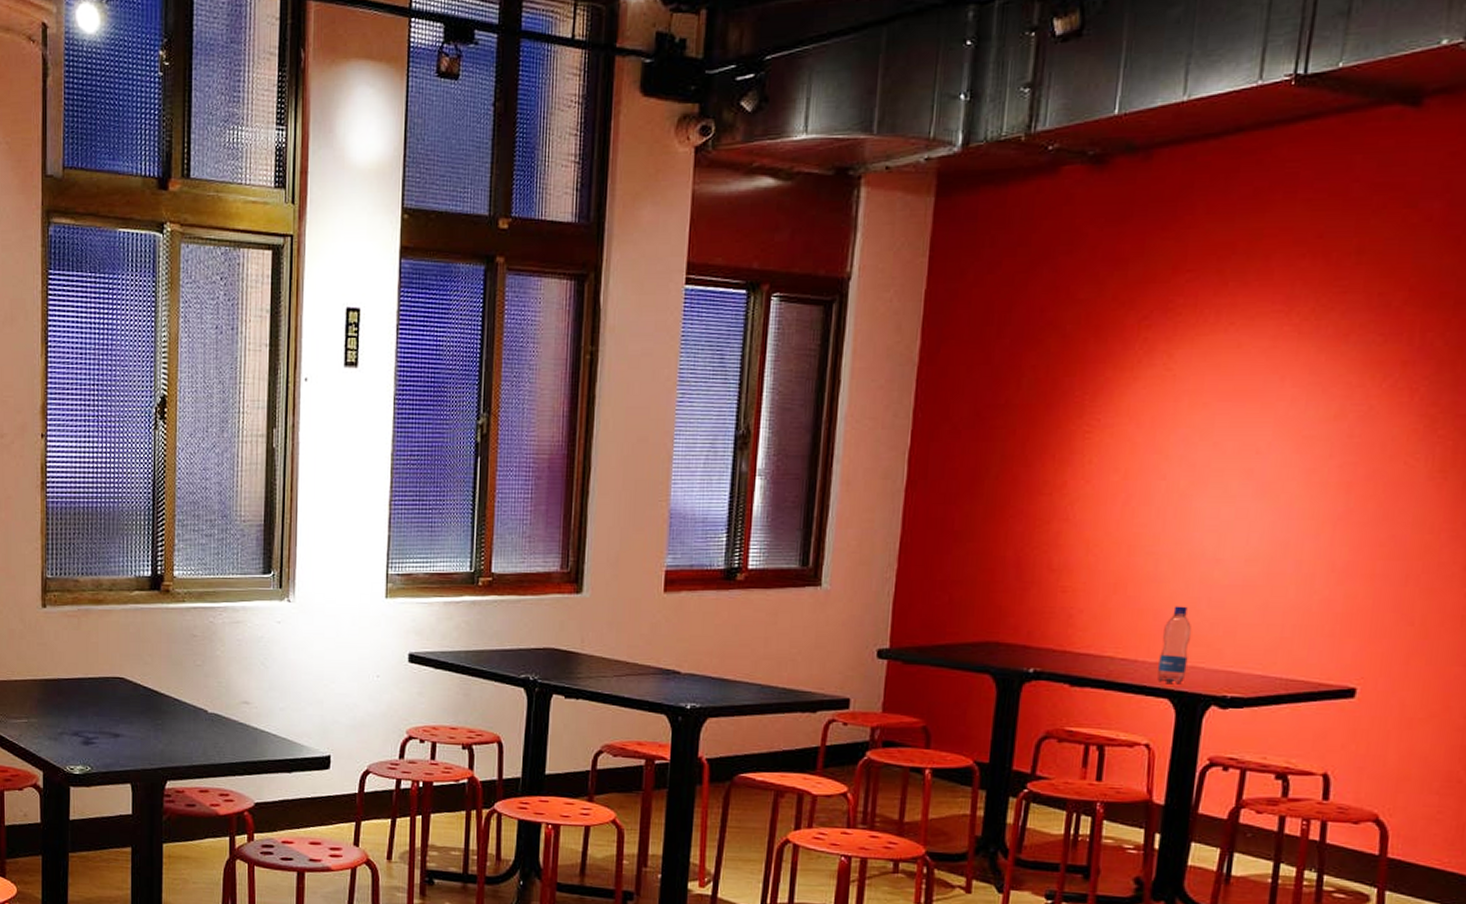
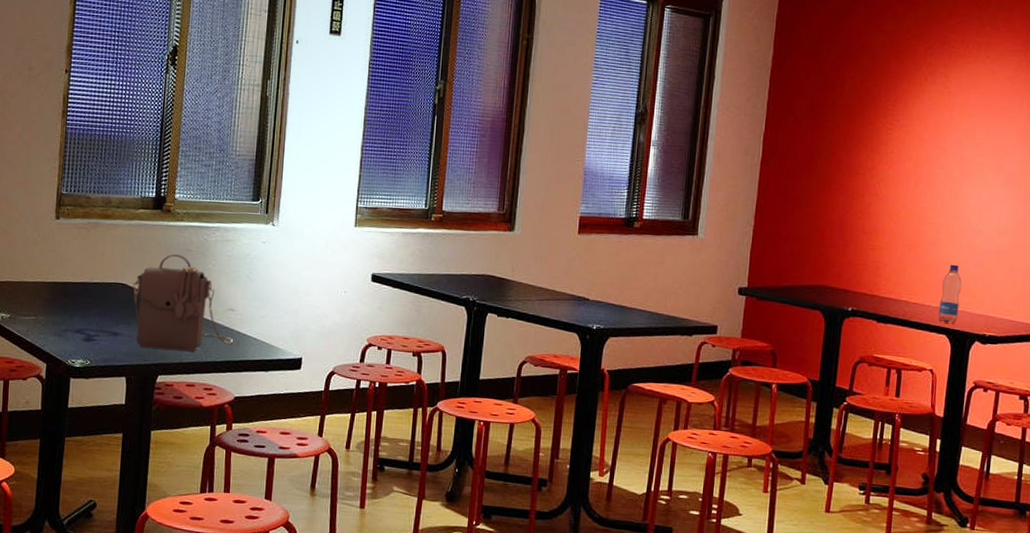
handbag: none [132,641,249,753] -> present [133,254,233,352]

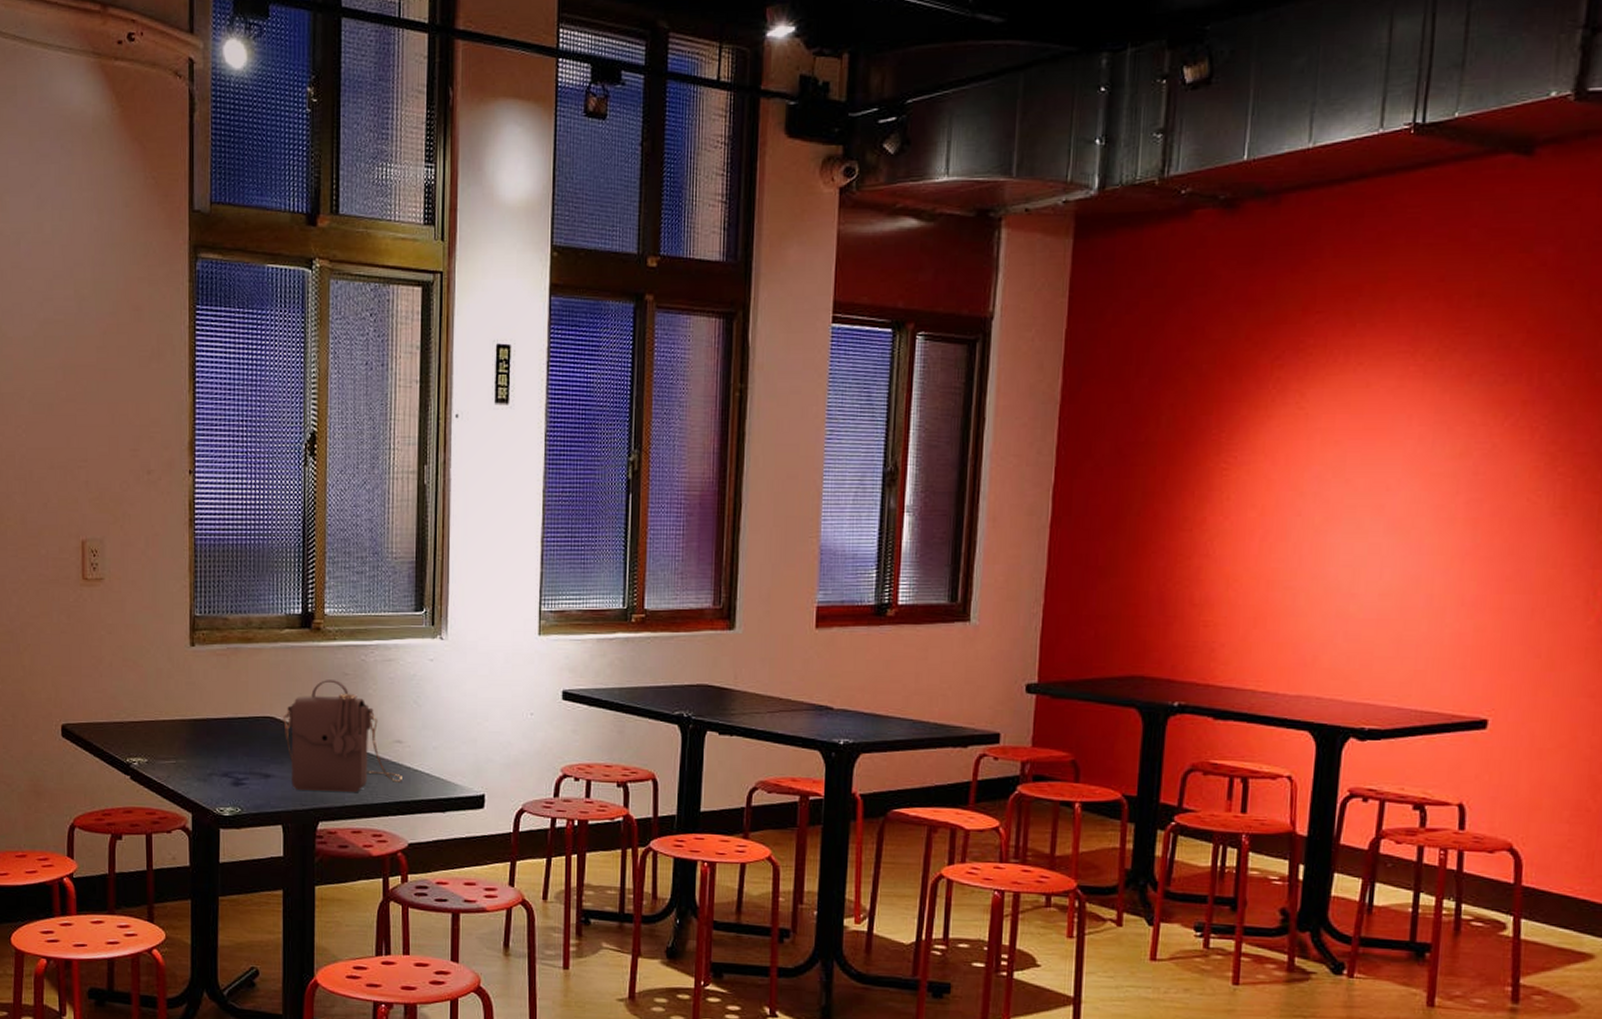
bottle: present [938,264,962,325] -> none [1297,639,1330,717]

